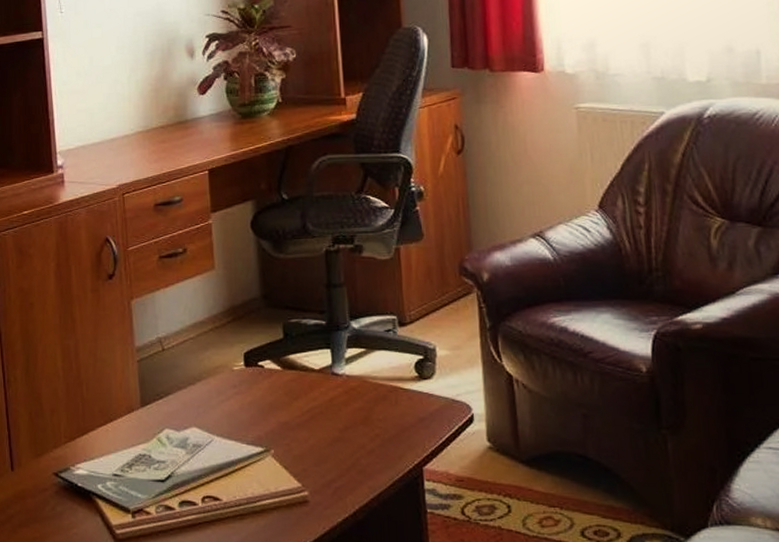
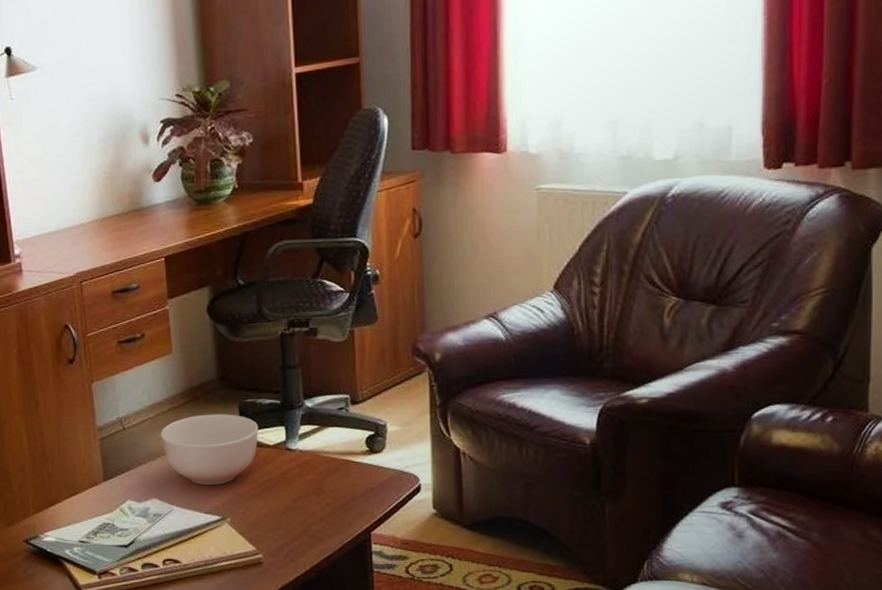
bowl: none [202,335,304,412] -> present [161,414,259,485]

